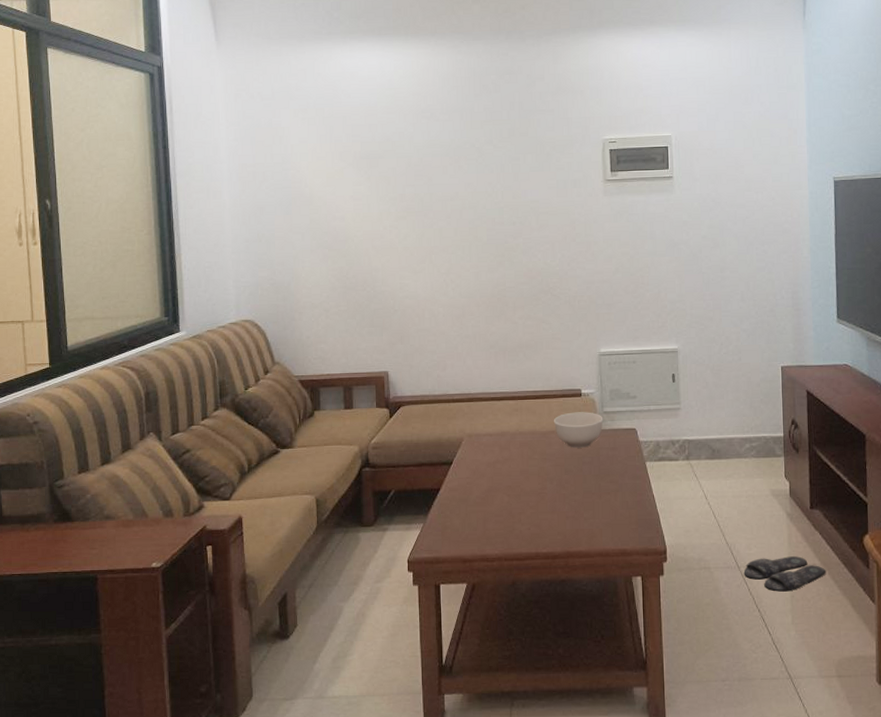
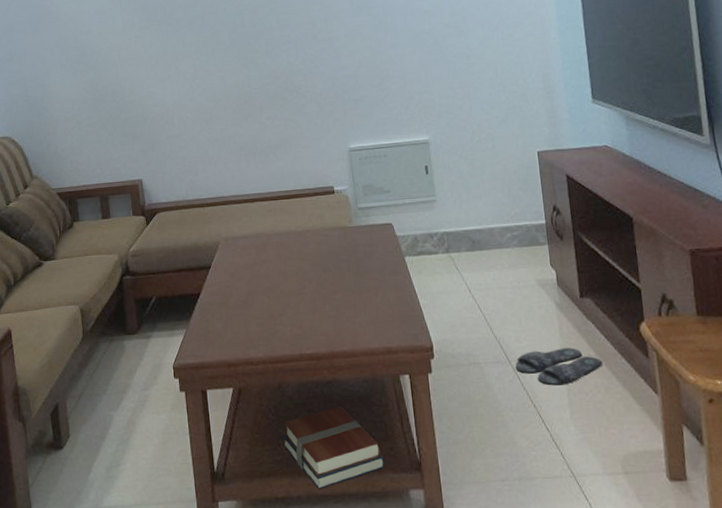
books: none [512,605,612,685] -> present [281,406,385,490]
bowl: present [553,412,604,448] -> none [308,209,359,246]

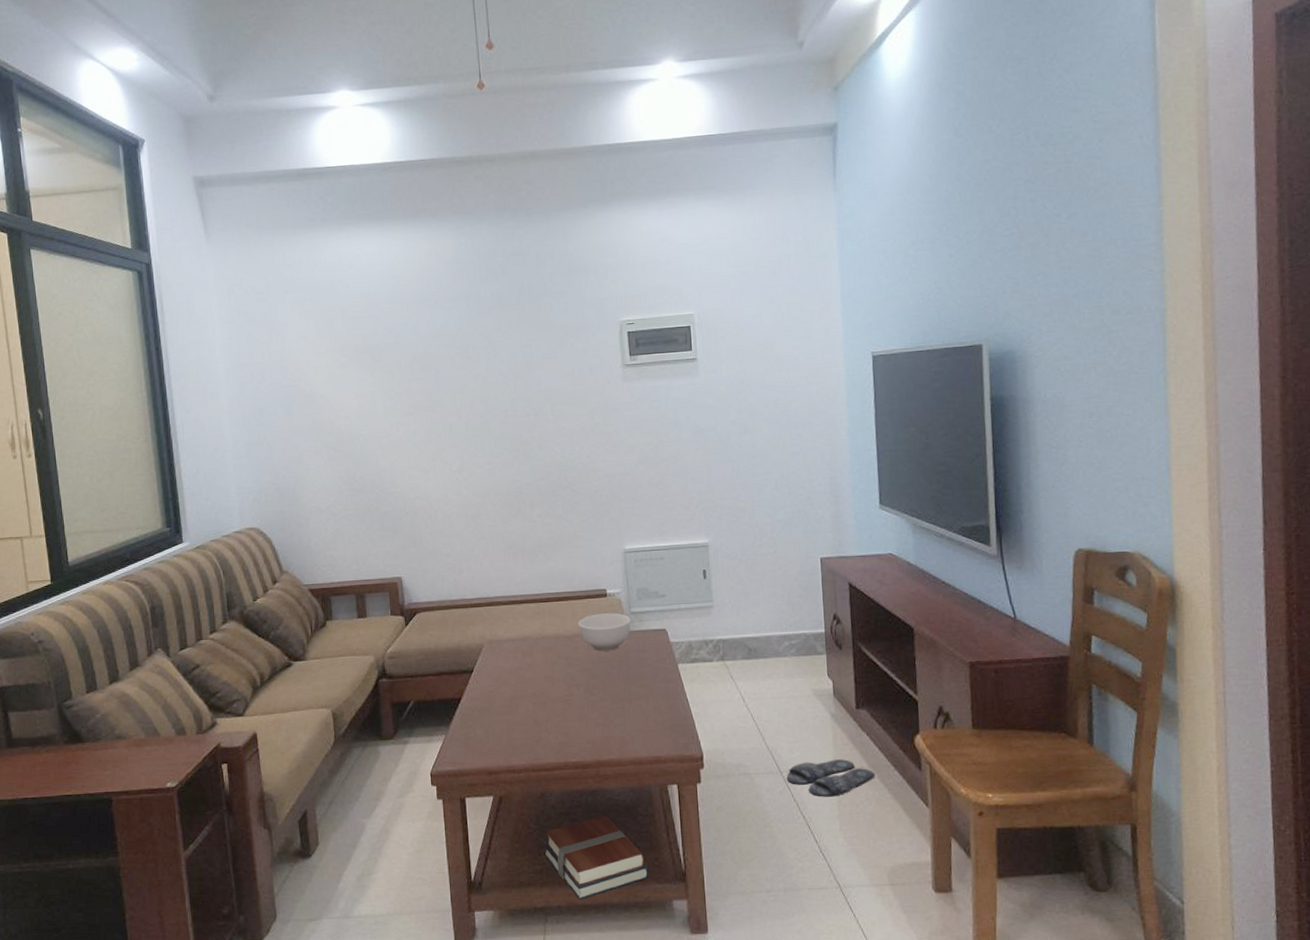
bowl: none [308,209,359,246] -> present [578,613,631,652]

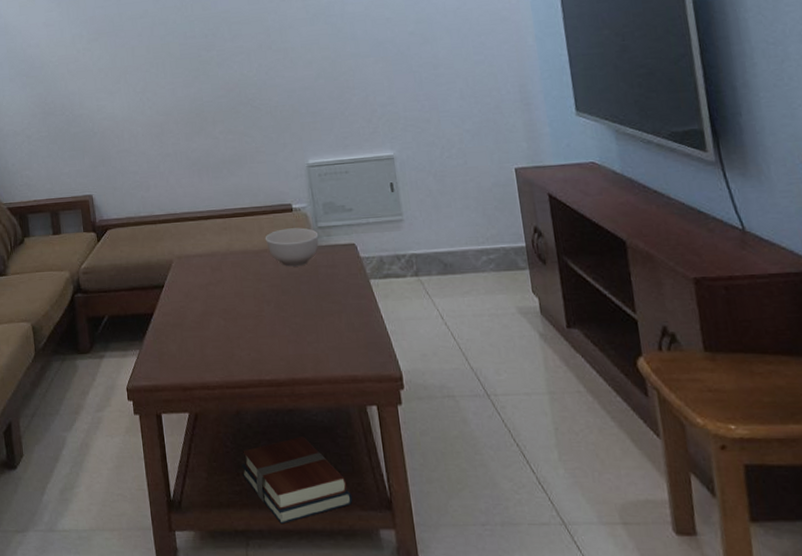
slippers: present [786,759,875,797] -> none [494,382,595,424]

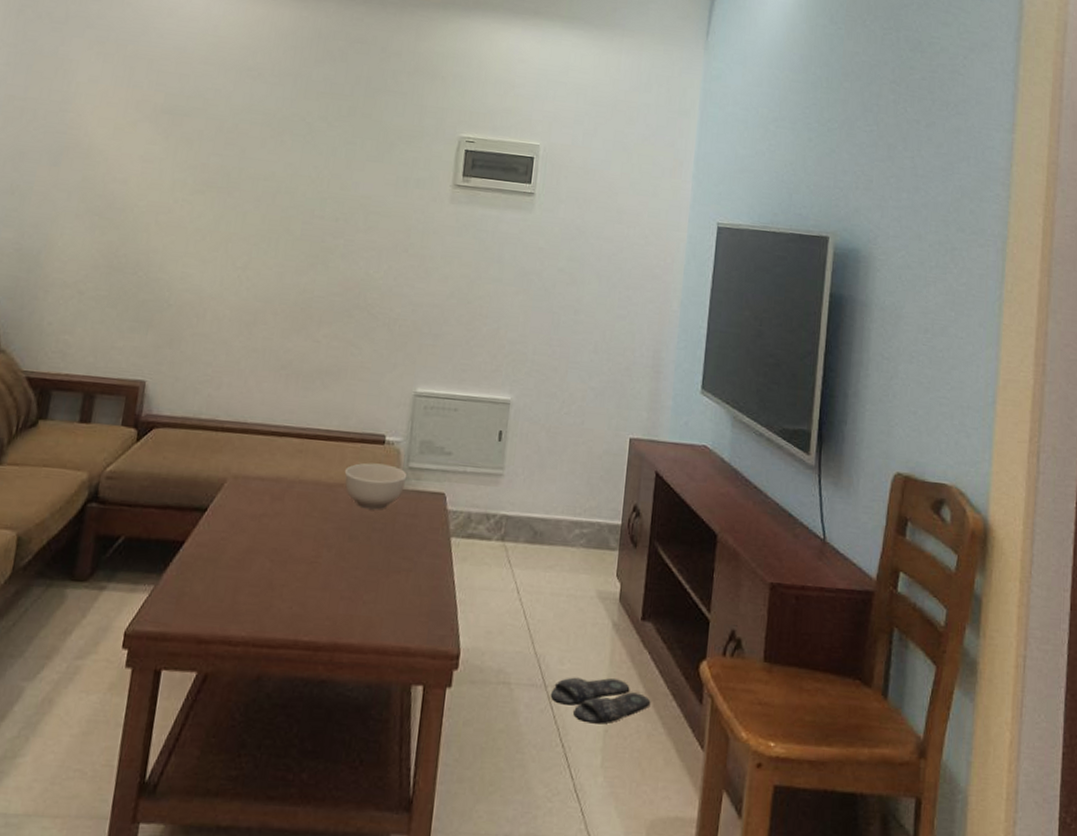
books: present [240,436,353,525] -> none [243,714,369,822]
slippers: none [494,382,595,424] -> present [550,677,651,724]

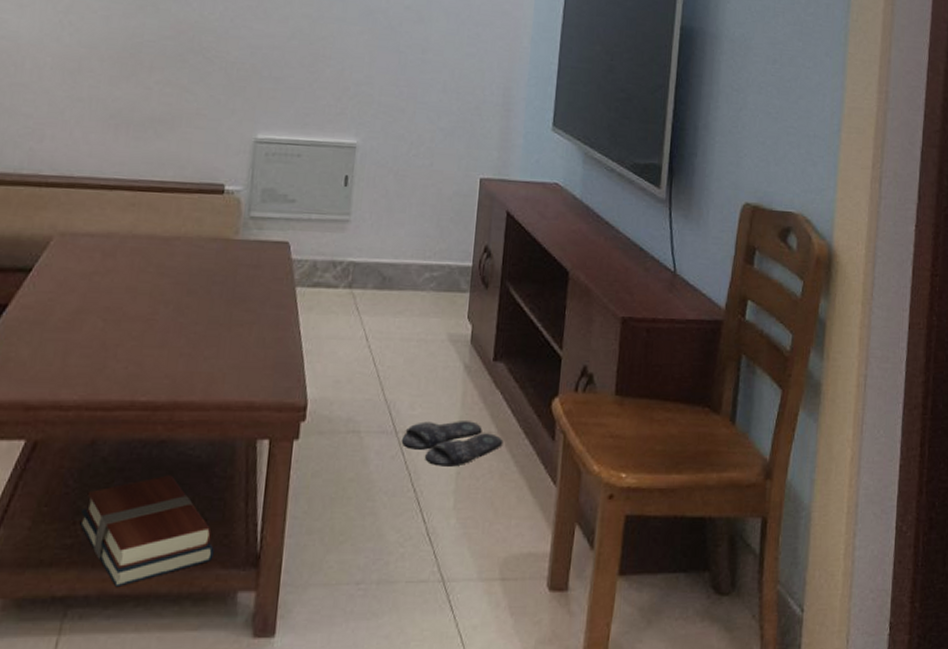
books: none [243,714,369,822] -> present [79,475,214,588]
bowl: present [344,463,408,510] -> none [181,214,249,262]

